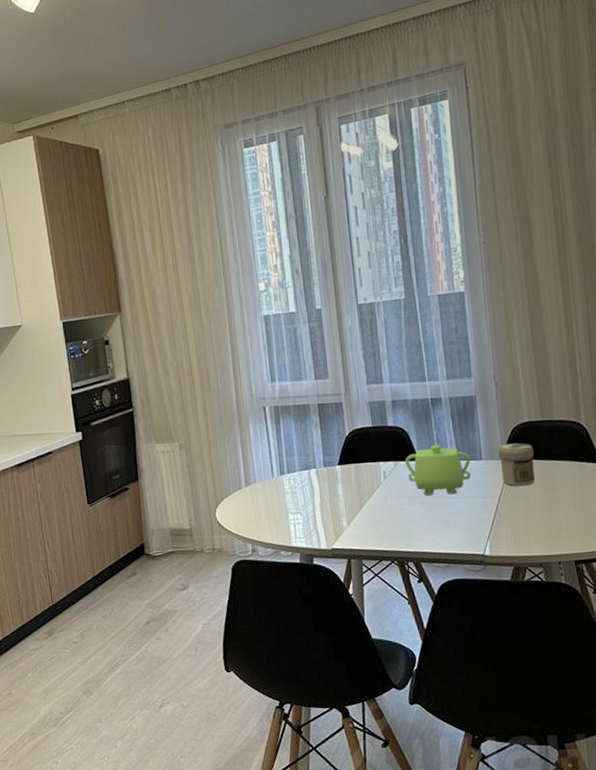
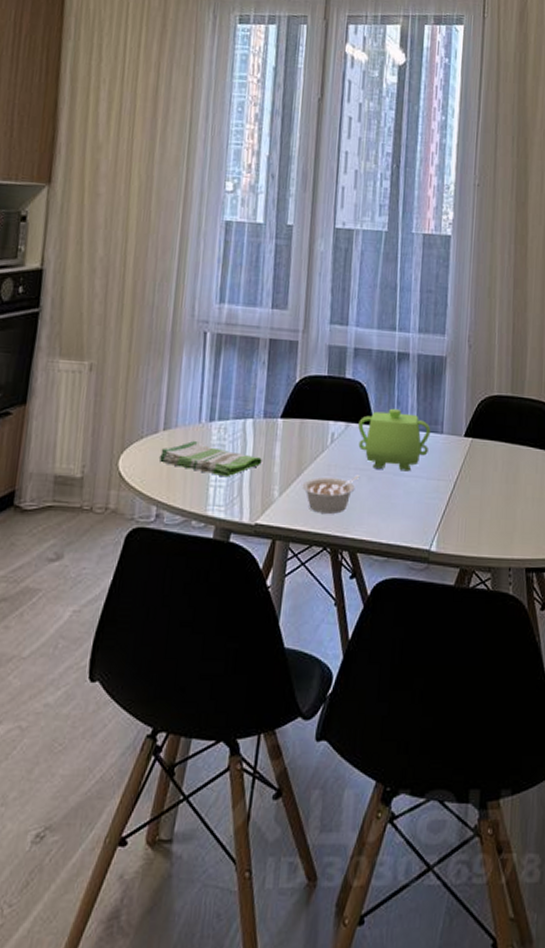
dish towel: none [246,491,329,516] -> present [158,440,262,478]
legume: none [365,502,414,535] -> present [302,475,360,514]
jar: present [498,443,535,487] -> none [461,418,499,471]

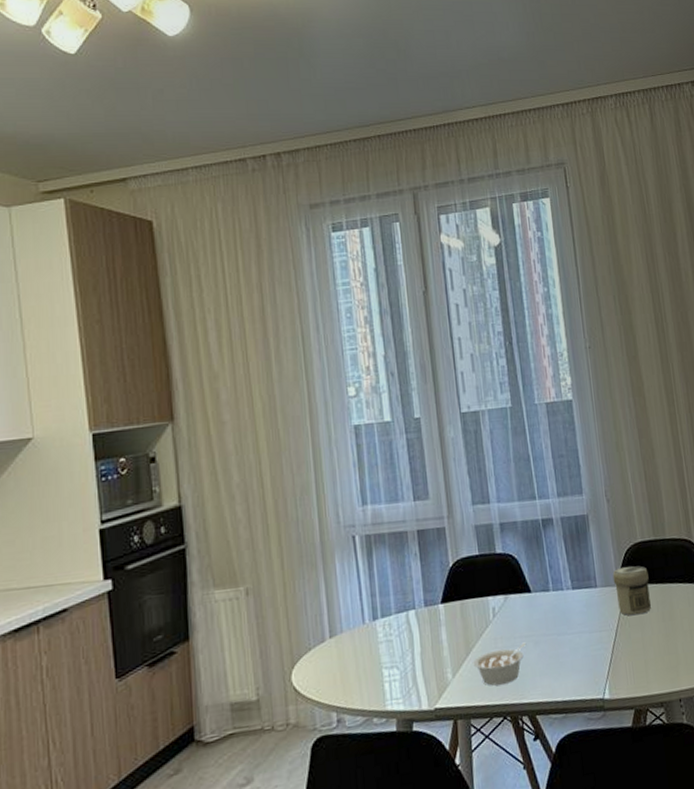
dish towel: present [158,440,262,478] -> none [330,641,431,671]
teapot: present [358,408,431,472] -> none [516,572,586,633]
jar: none [461,418,499,471] -> present [612,565,651,616]

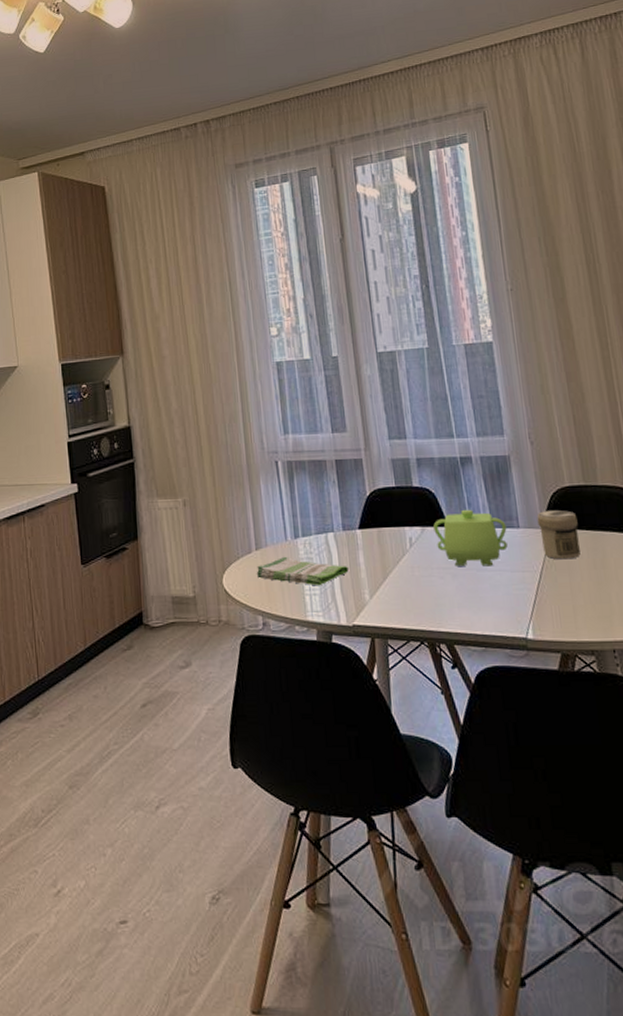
dish towel: none [330,641,431,671] -> present [256,556,349,586]
legume: present [473,642,527,686] -> none [390,574,444,611]
teapot: none [516,572,586,633] -> present [433,509,508,567]

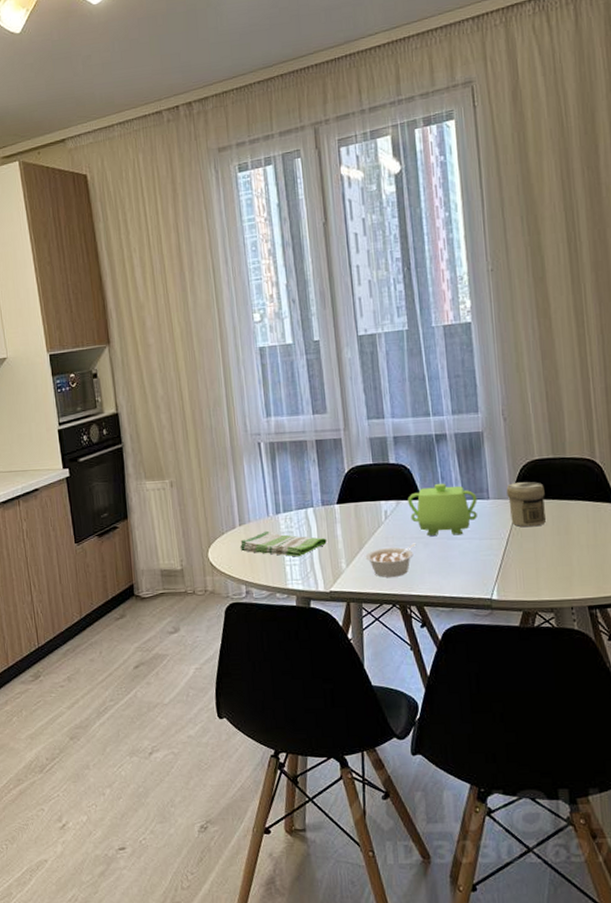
legume: none [390,574,444,611] -> present [365,543,417,577]

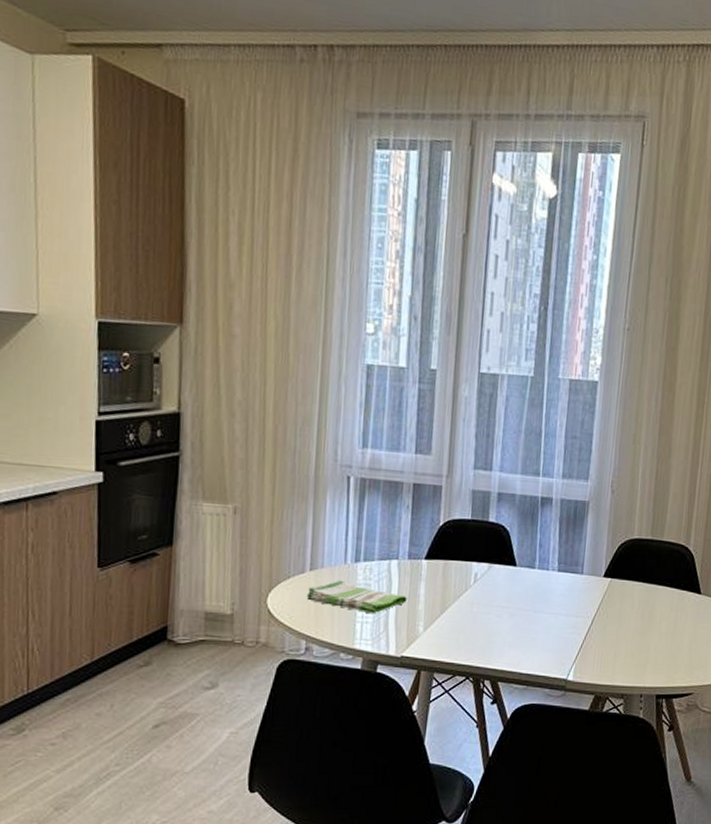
legume: present [365,543,417,577] -> none [446,612,502,647]
teapot: present [408,483,477,536] -> none [501,550,572,609]
jar: present [506,481,546,527] -> none [600,559,638,609]

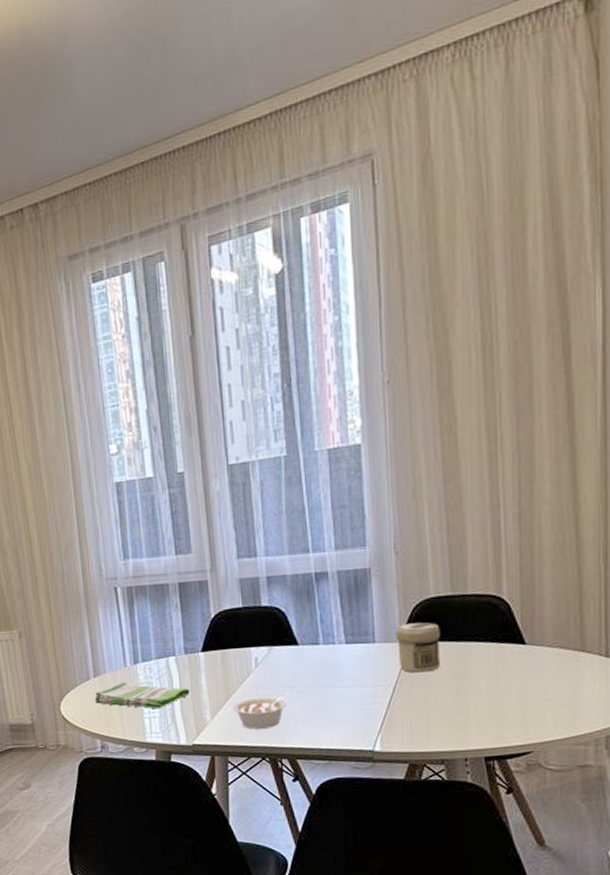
legume: none [446,612,502,647] -> present [232,692,290,729]
jar: none [600,559,638,609] -> present [395,622,440,673]

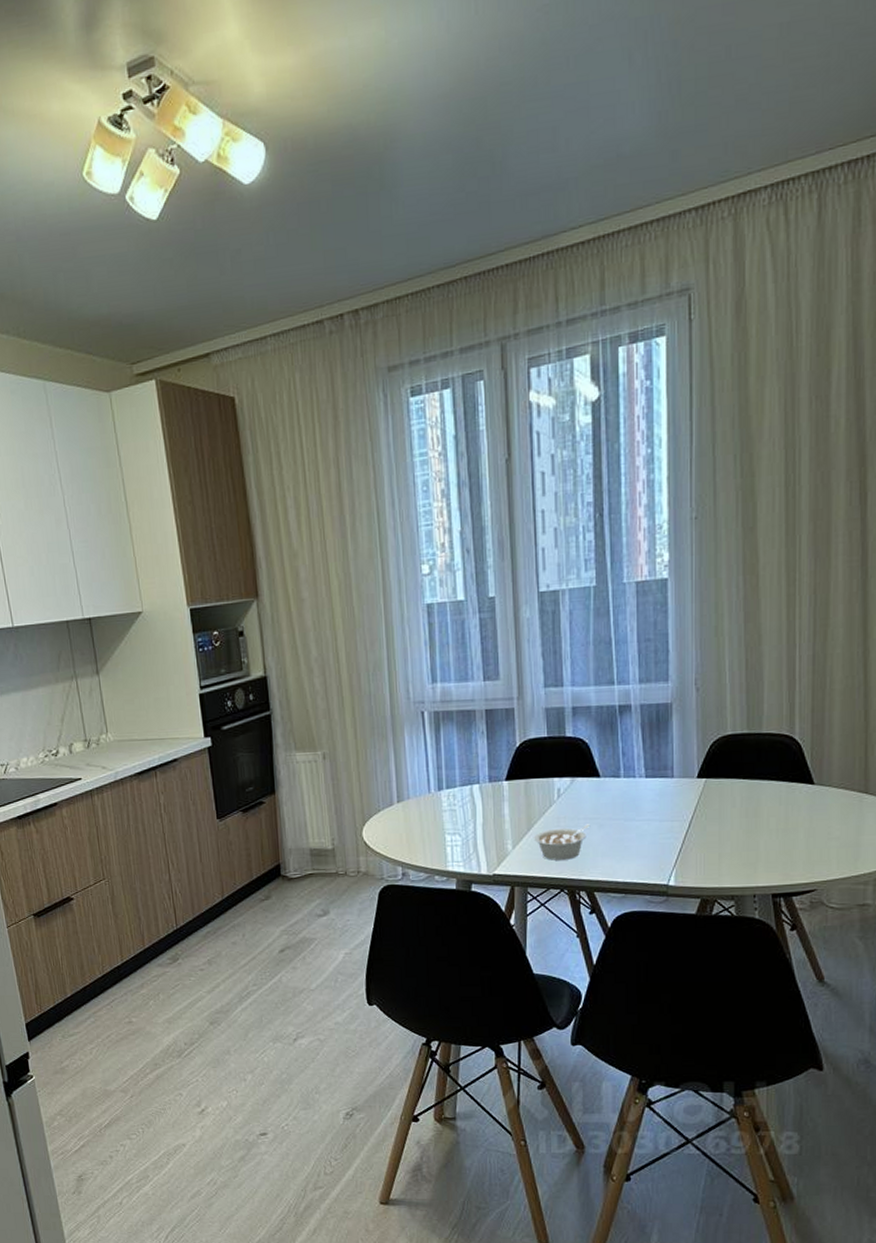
dish towel: present [94,681,190,709] -> none [397,808,492,837]
jar: present [395,622,440,673] -> none [693,758,735,809]

